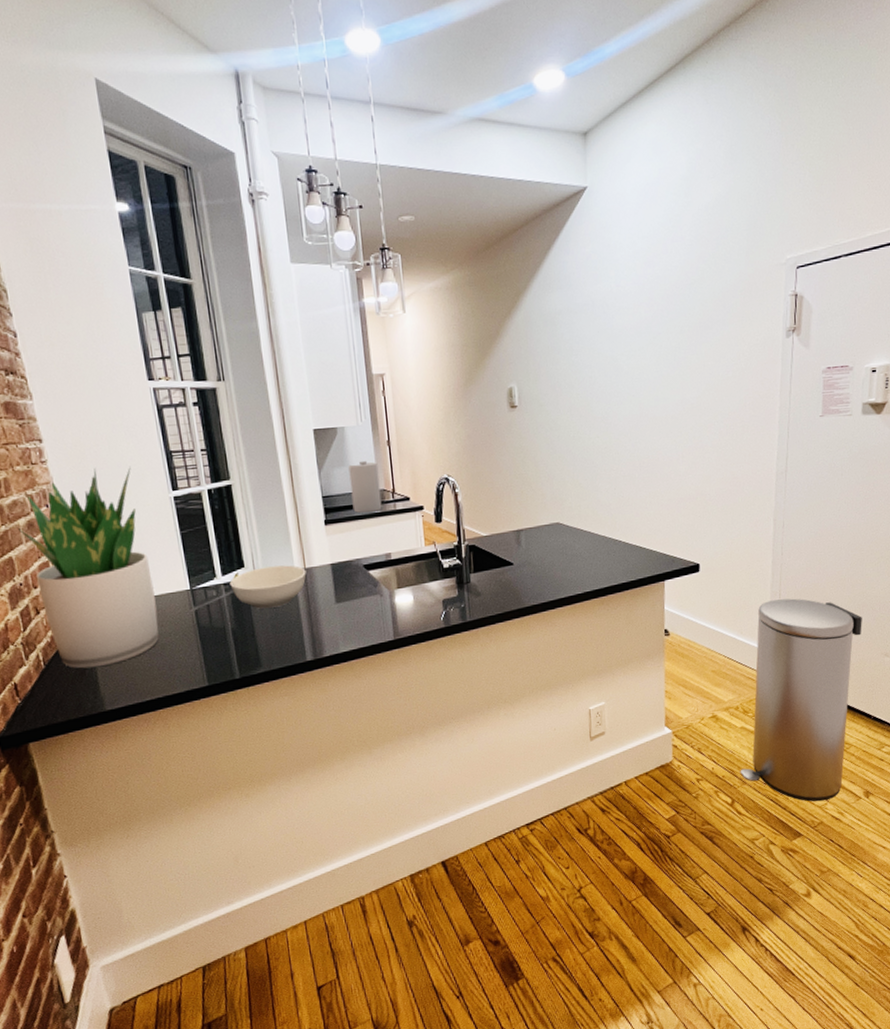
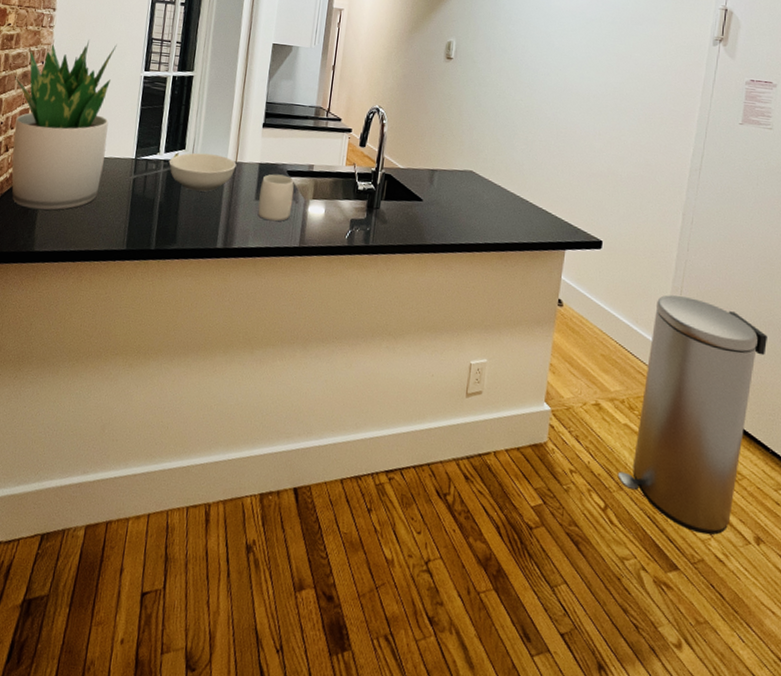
mug: none [338,570,378,621] -> present [258,174,295,222]
paper towel holder: present [348,460,382,514] -> none [290,78,320,126]

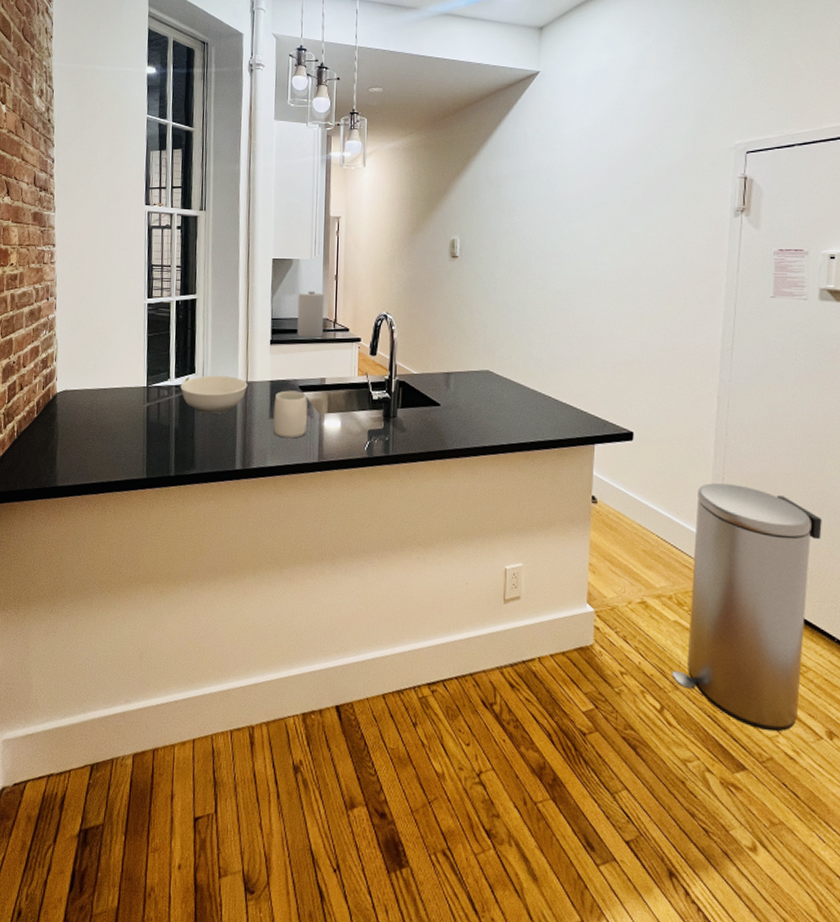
planter: present [11,40,117,211] -> none [22,272,118,445]
paper towel holder: none [290,78,320,126] -> present [297,290,324,339]

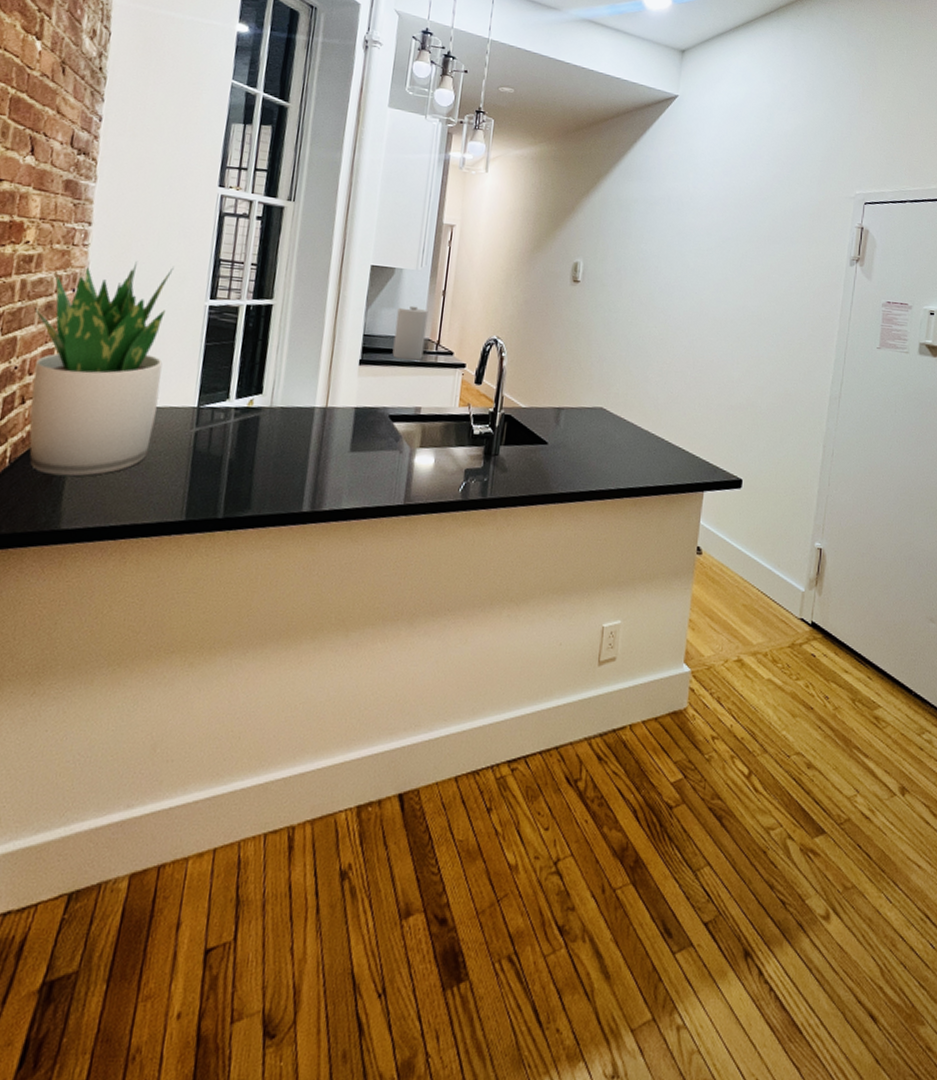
planter: none [22,272,118,445] -> present [29,262,174,477]
bowl: present [180,375,248,415] -> none [241,397,327,445]
mug: present [273,390,308,439] -> none [353,419,398,477]
pedal bin: present [671,483,822,732] -> none [761,534,908,791]

